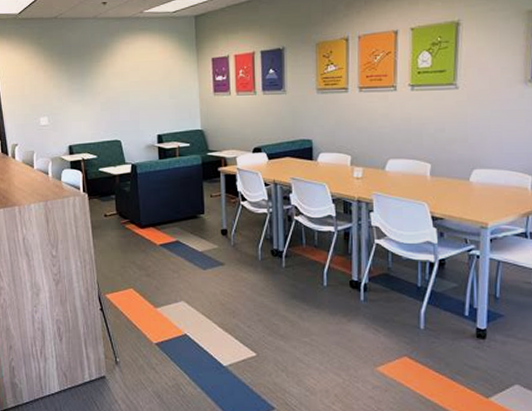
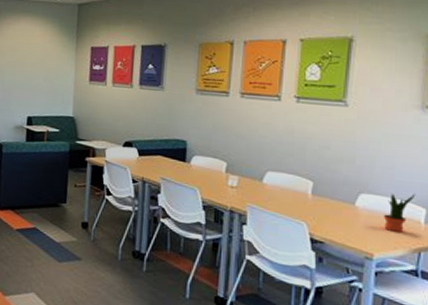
potted plant: none [494,163,523,200] -> present [383,193,416,232]

